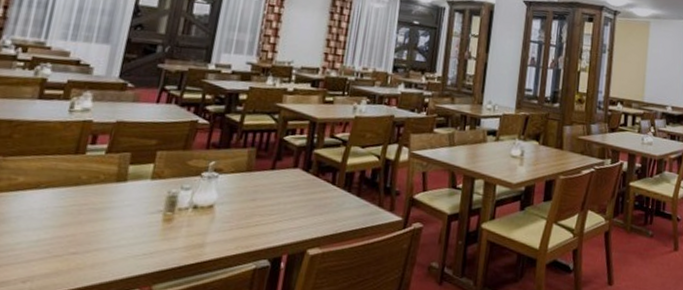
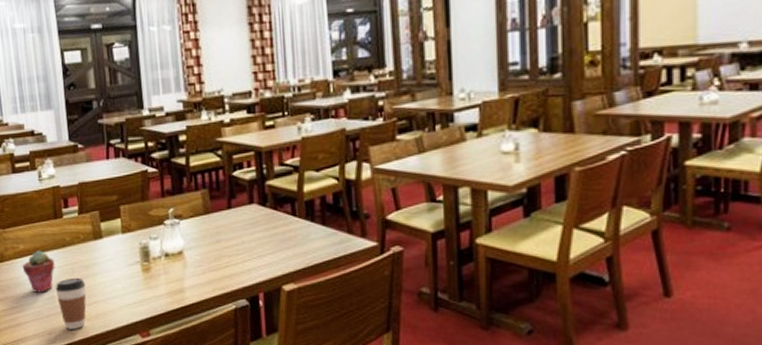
potted succulent: none [13,185,60,233] -> present [22,250,55,293]
coffee cup: none [47,220,91,279] -> present [55,277,87,329]

